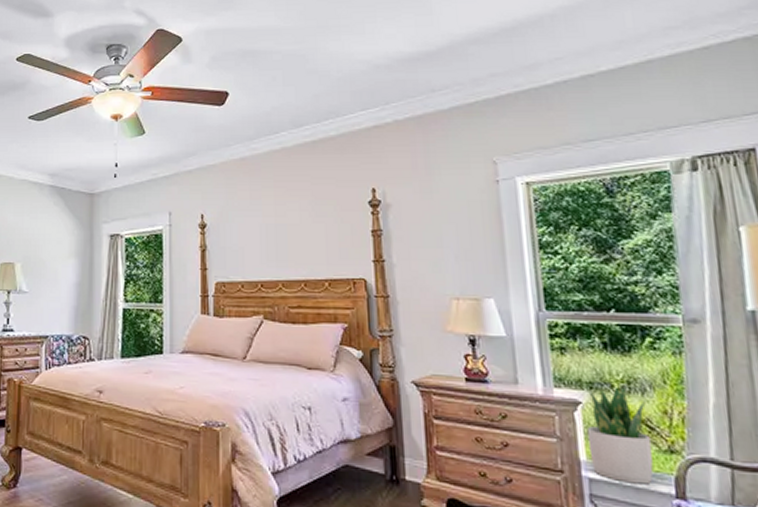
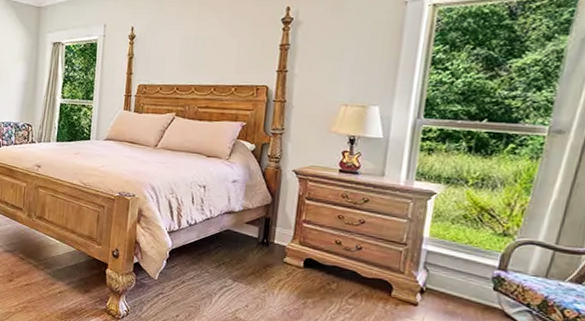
planter: present [587,386,654,485] -> none [432,182,494,258]

